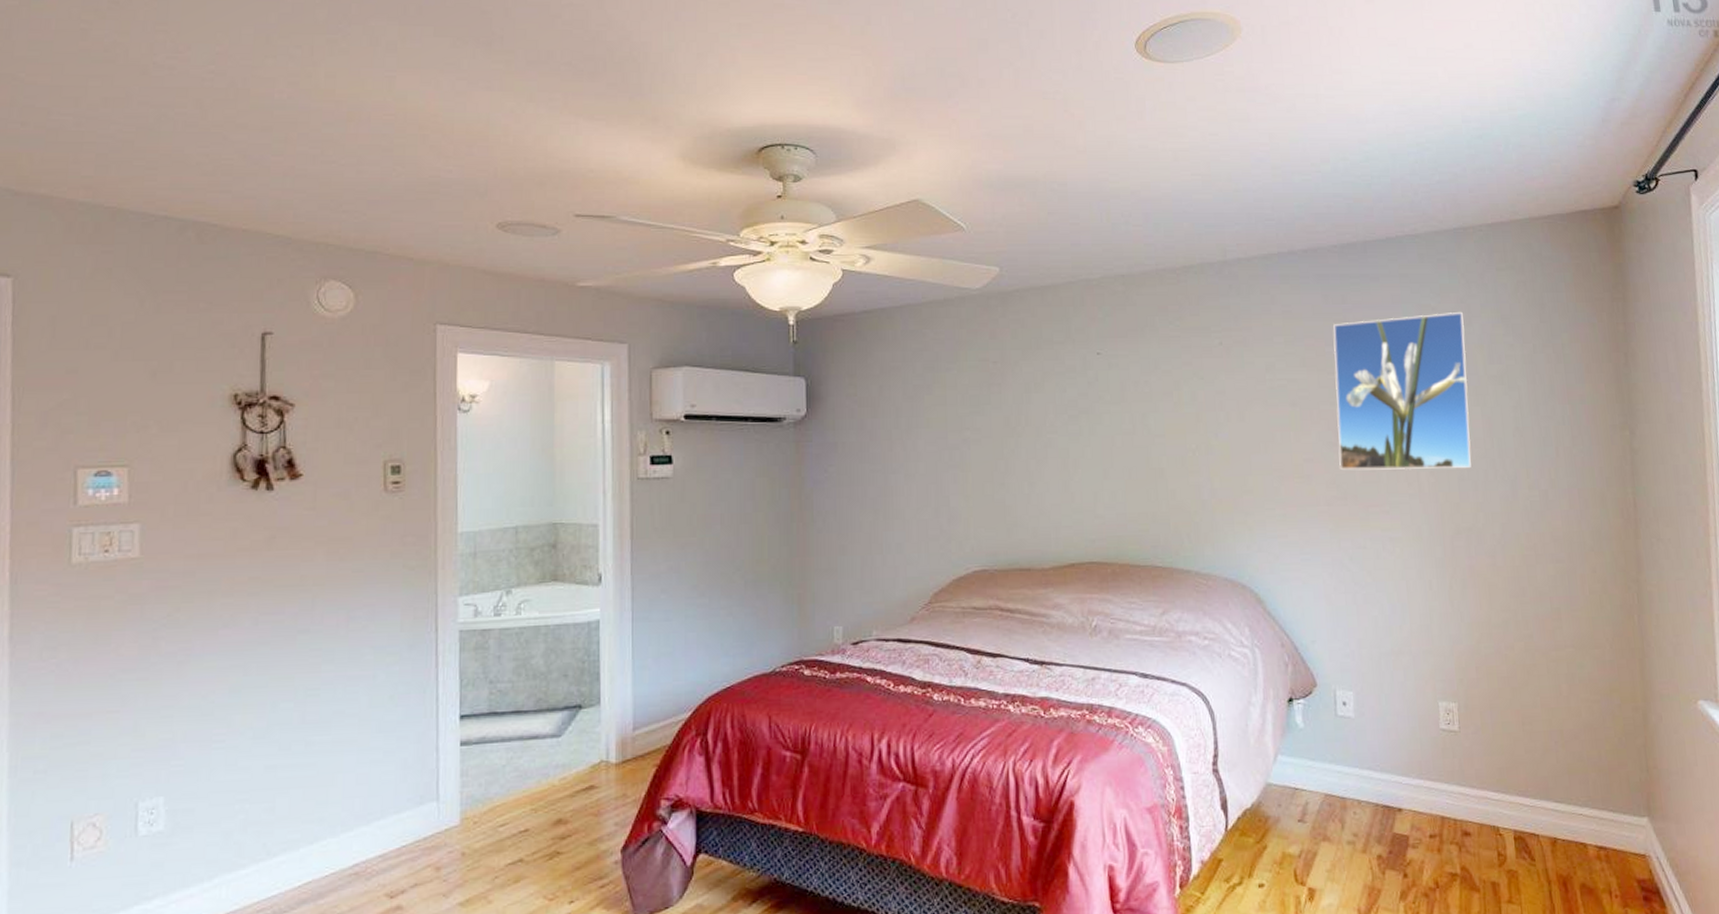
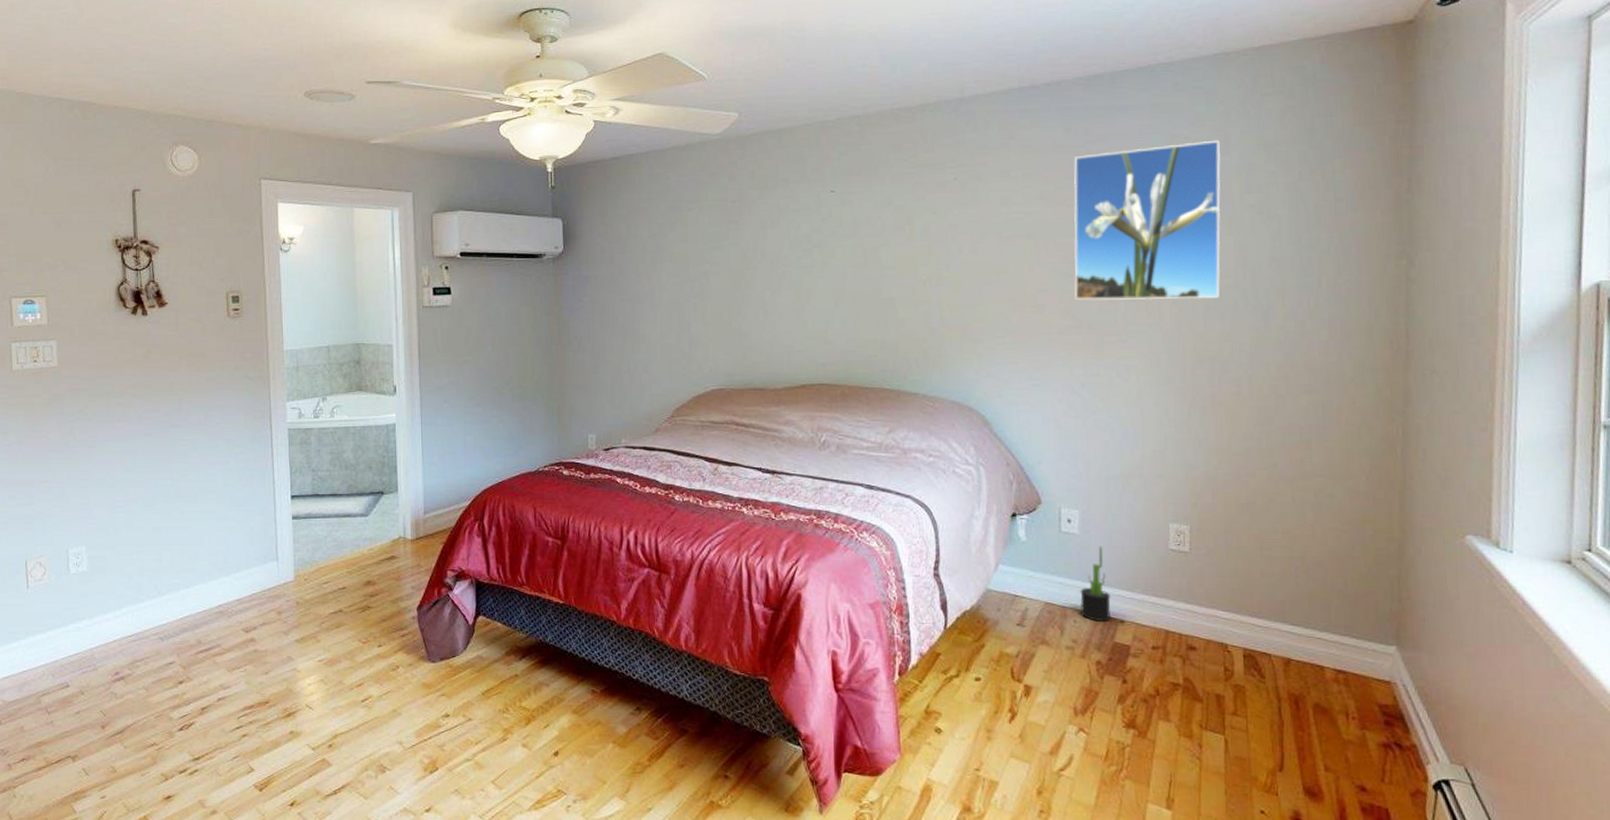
decorative plant: none [1358,730,1389,813] -> present [1080,547,1111,623]

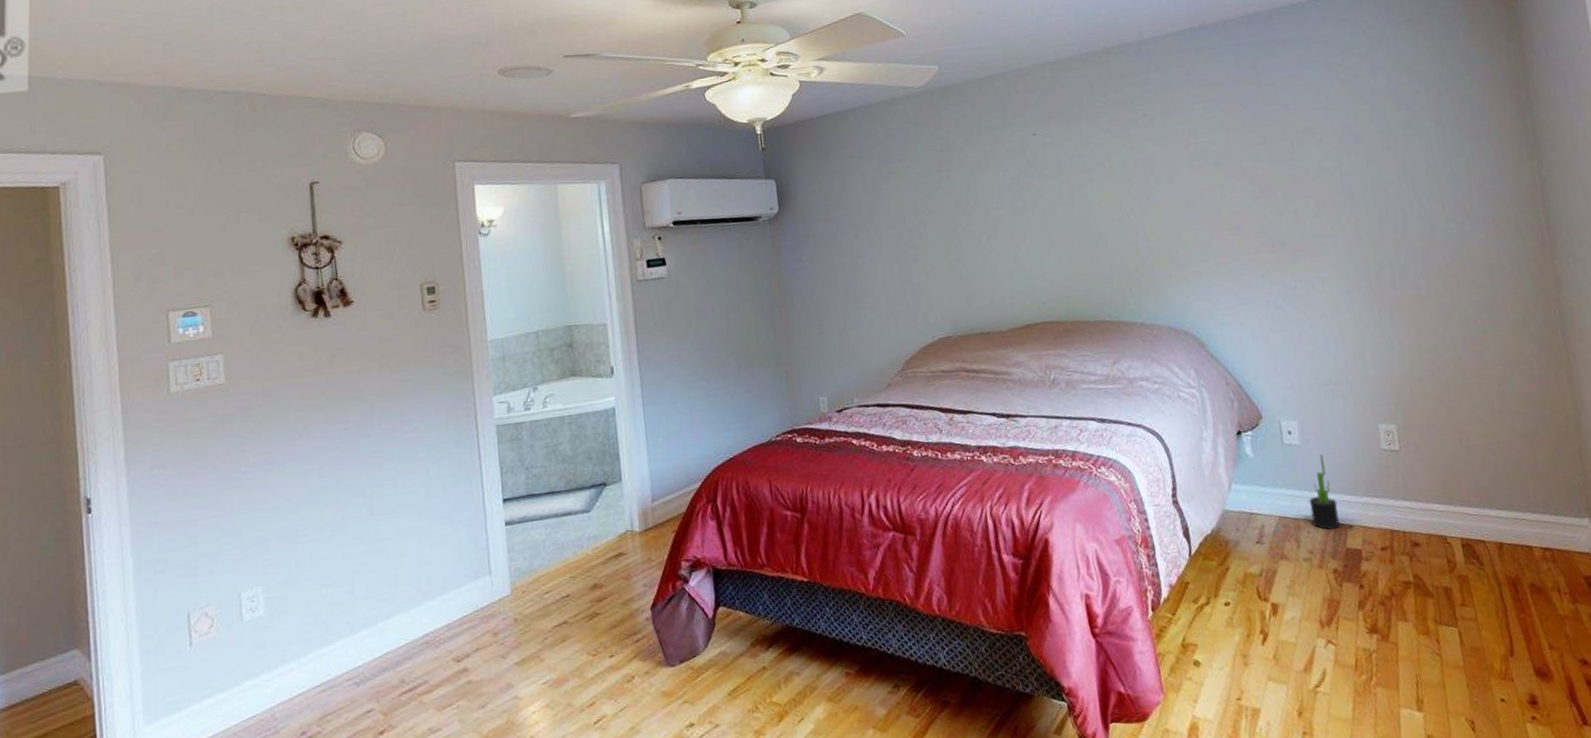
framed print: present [1074,140,1221,300] -> none [1247,65,1389,219]

